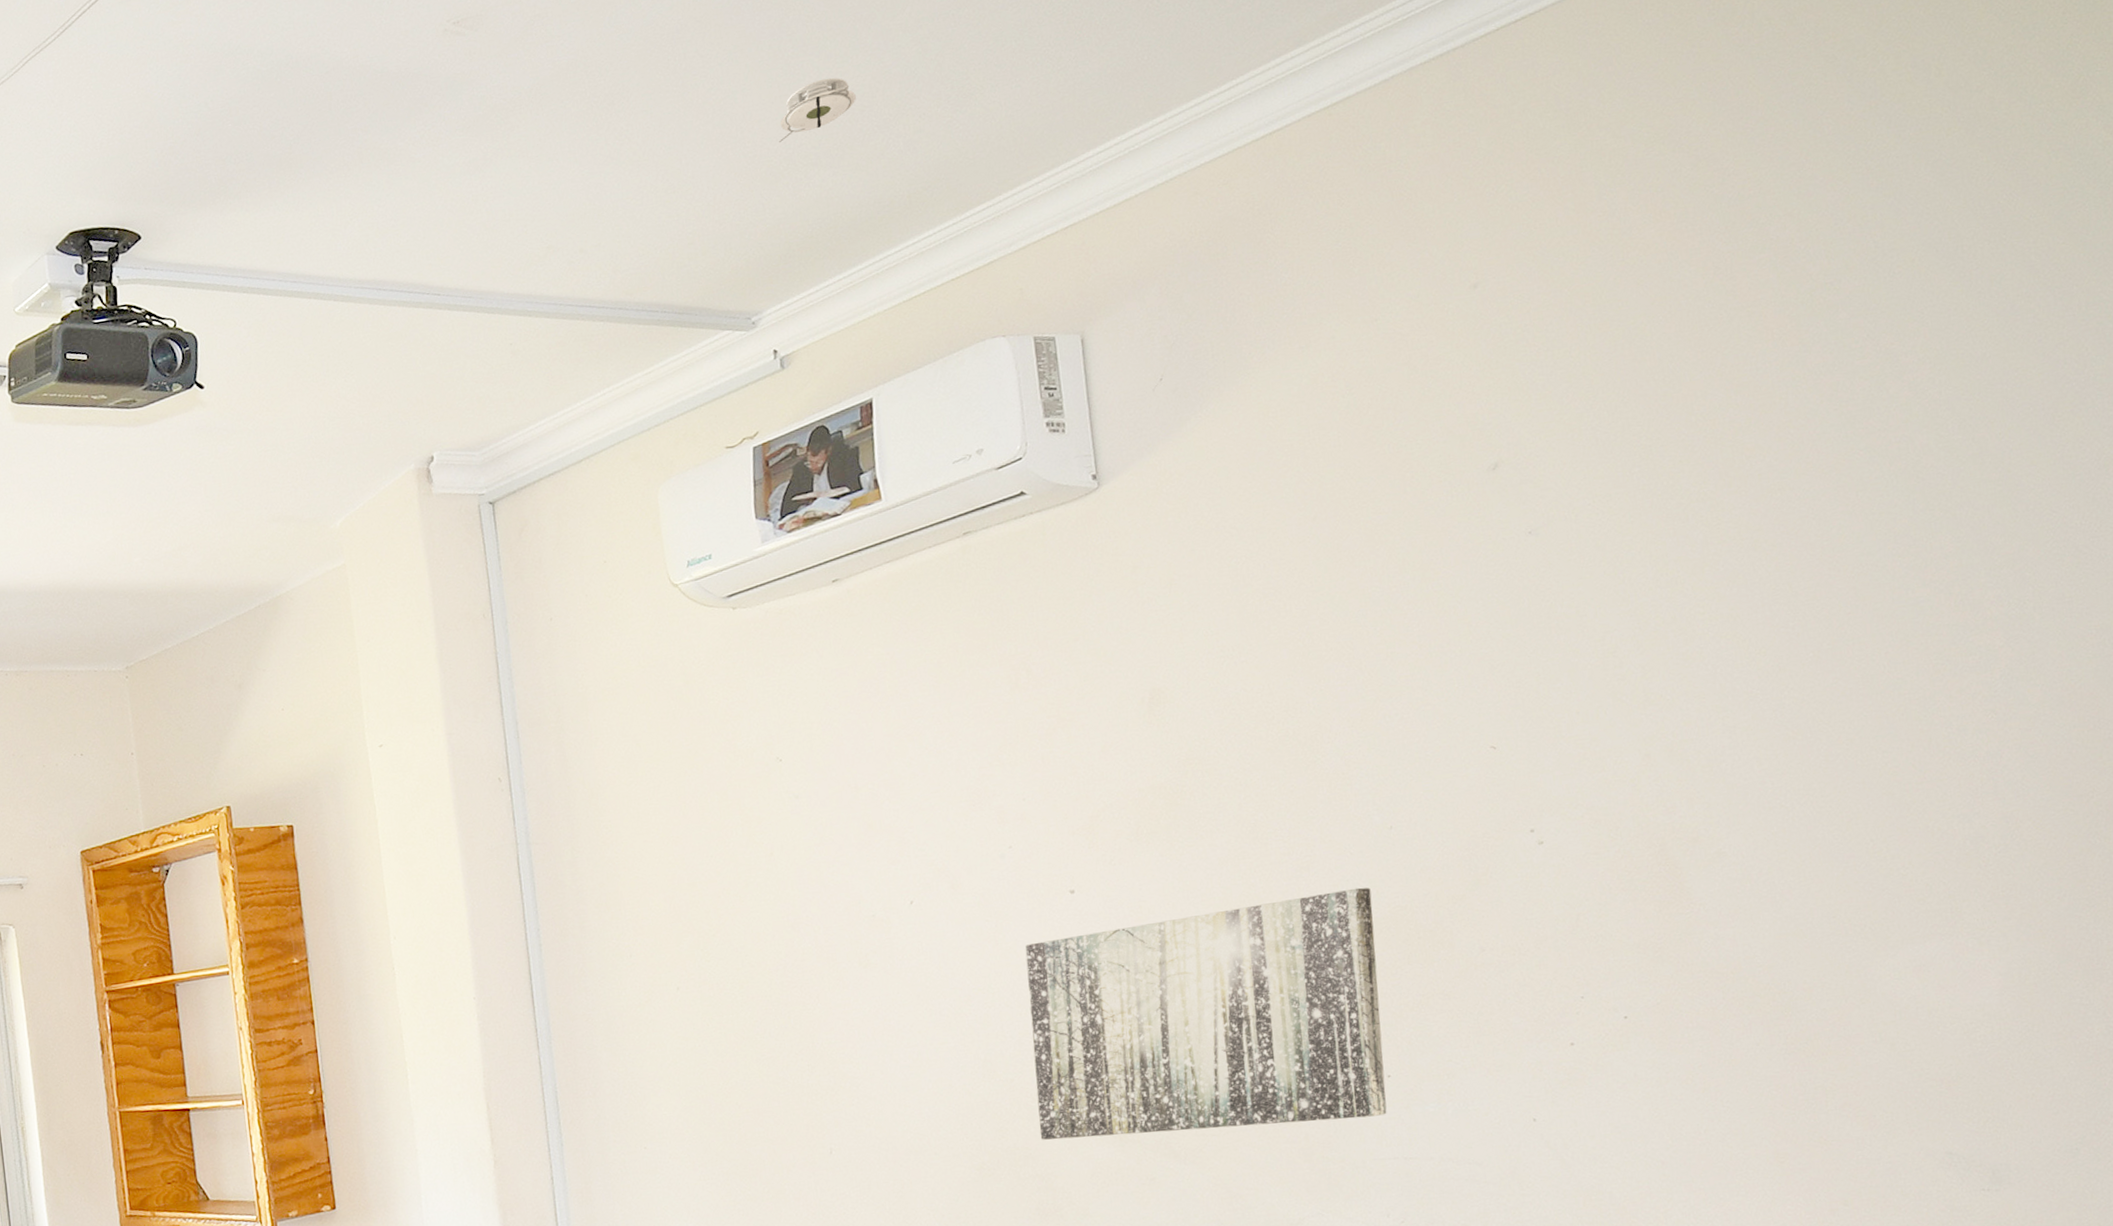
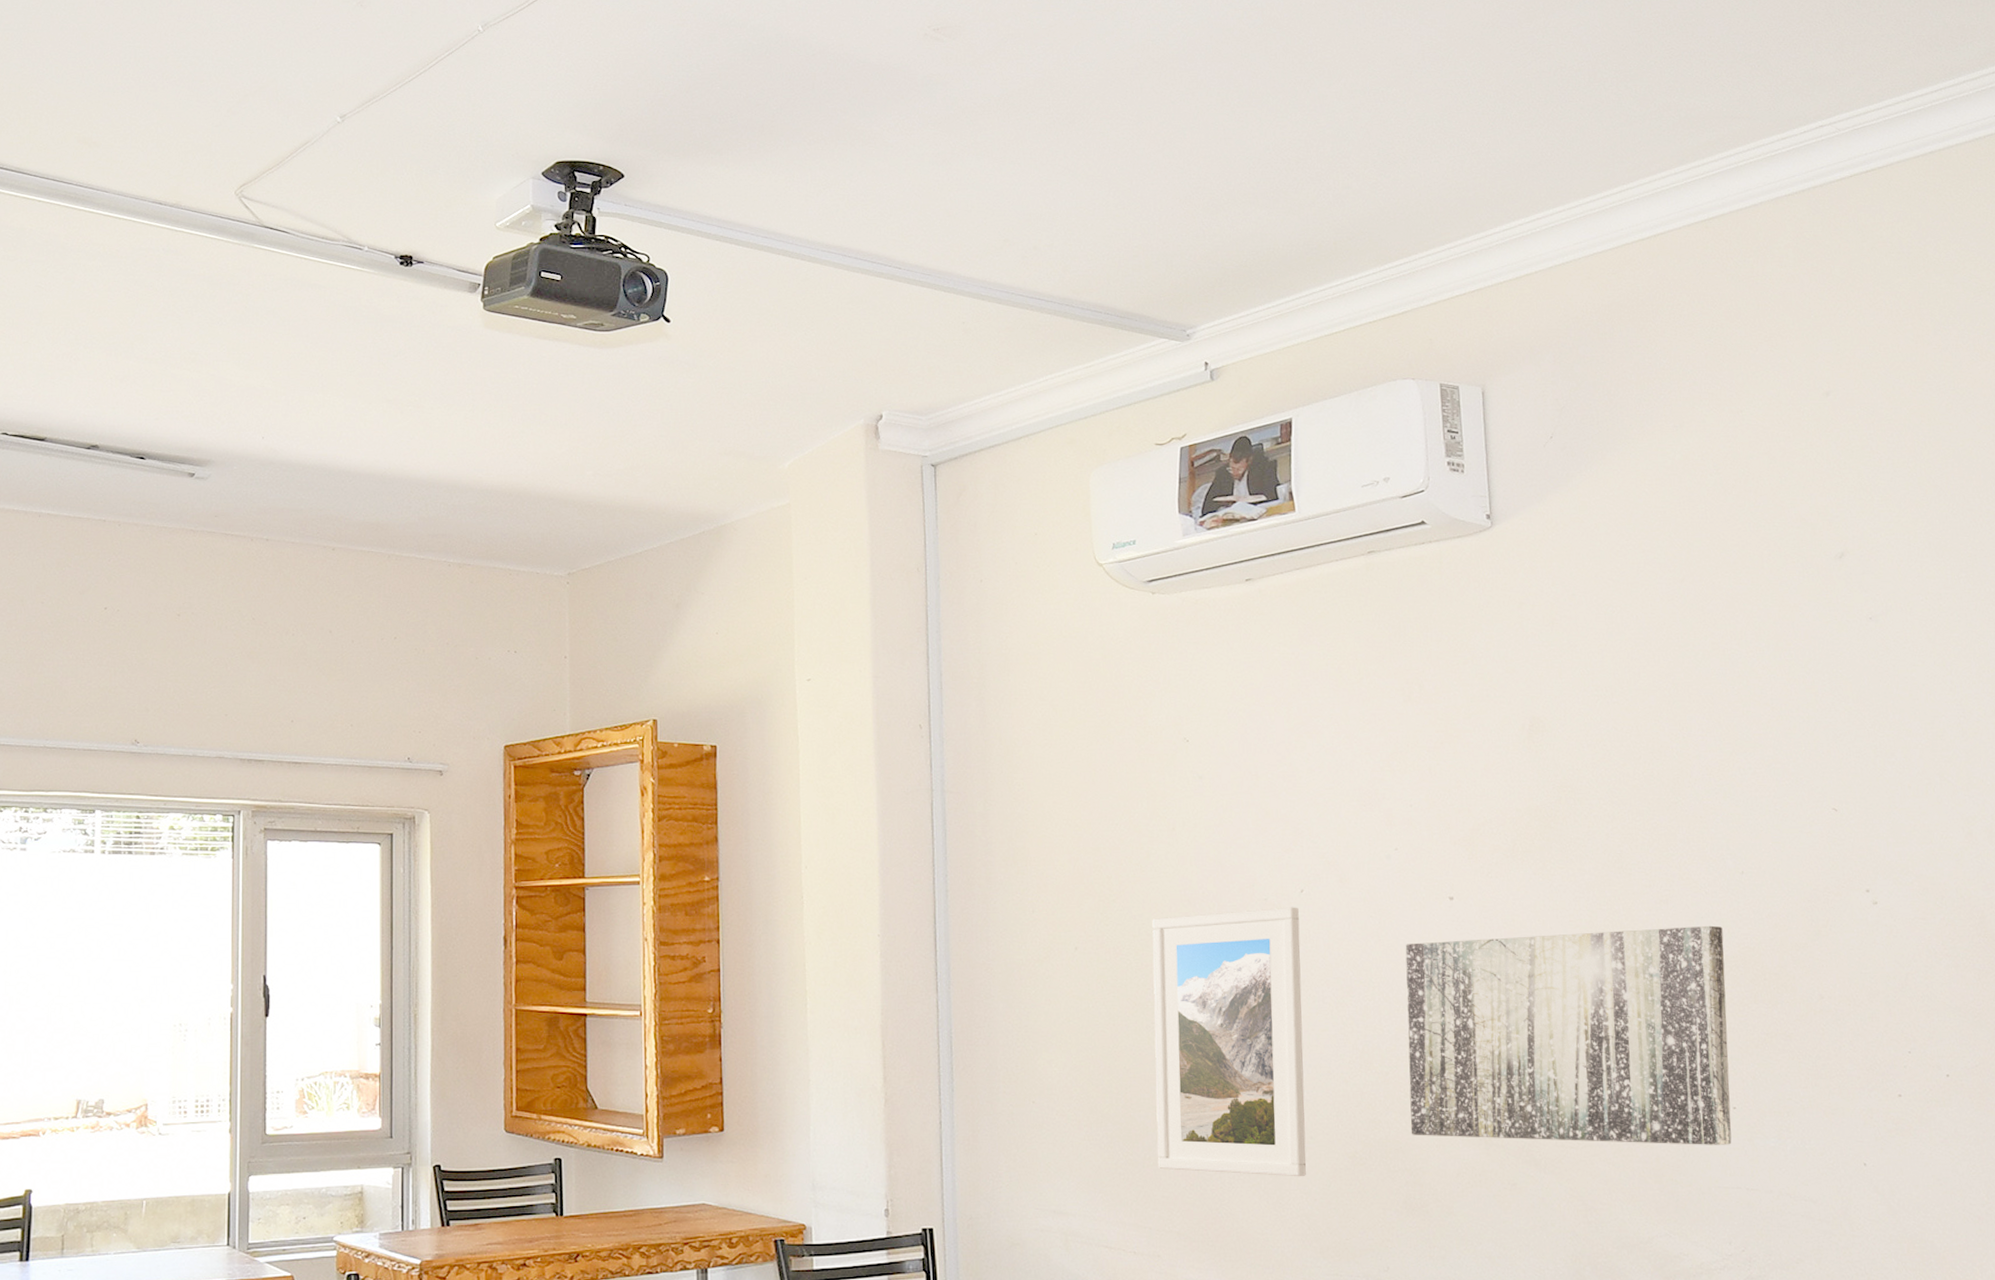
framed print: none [755,919,932,1201] -> present [1152,907,1306,1177]
smoke detector: present [779,77,856,142] -> none [1221,129,1293,179]

